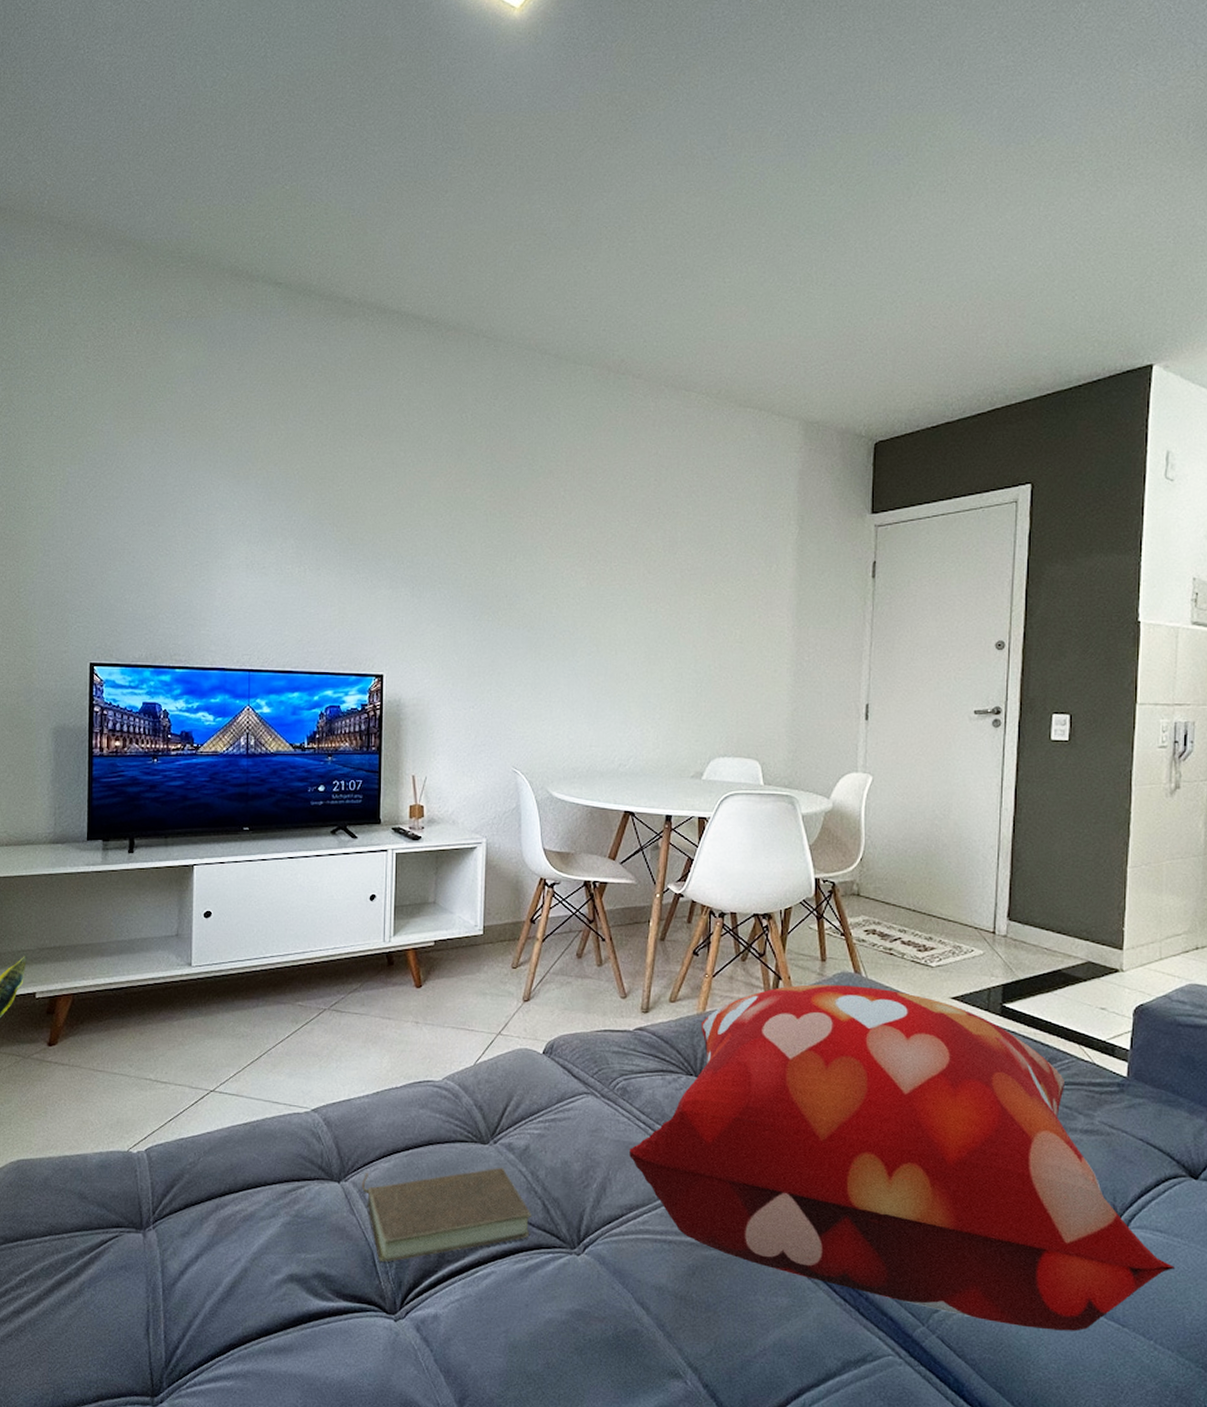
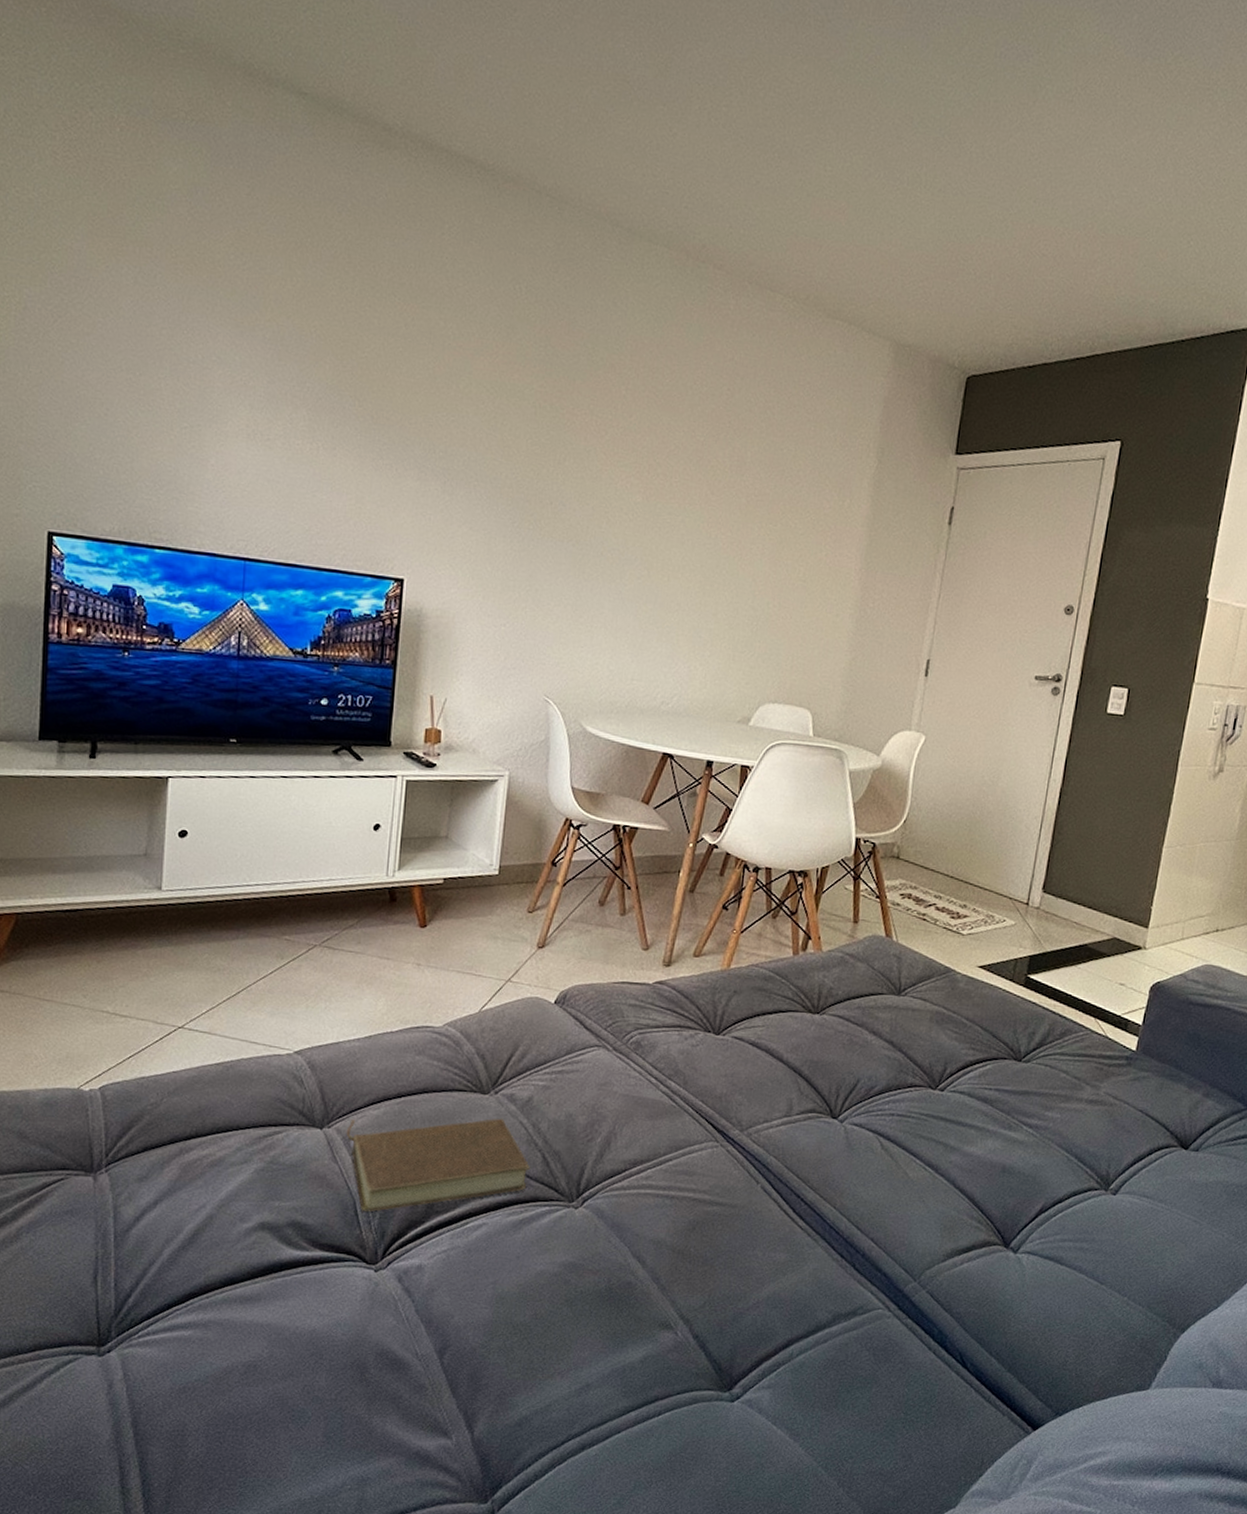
decorative pillow: present [629,984,1175,1331] -> none [638,945,1156,1288]

